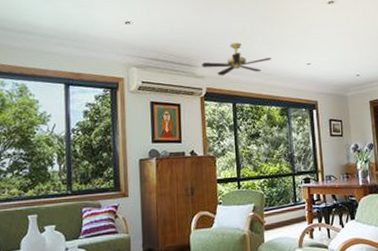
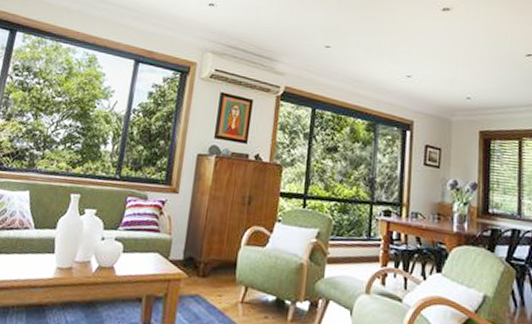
ceiling fan: present [201,42,272,76] -> none [283,40,366,78]

